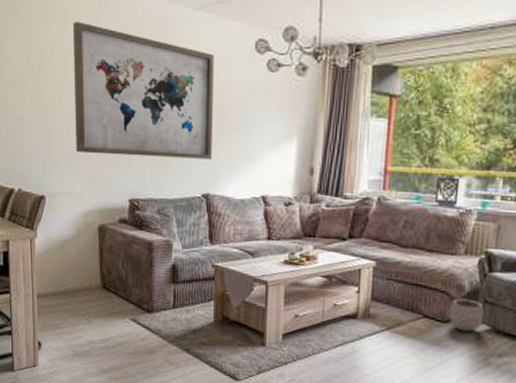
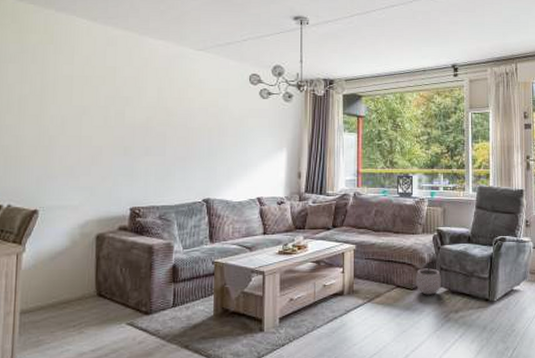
wall art: present [72,21,214,159] -> none [76,56,214,169]

